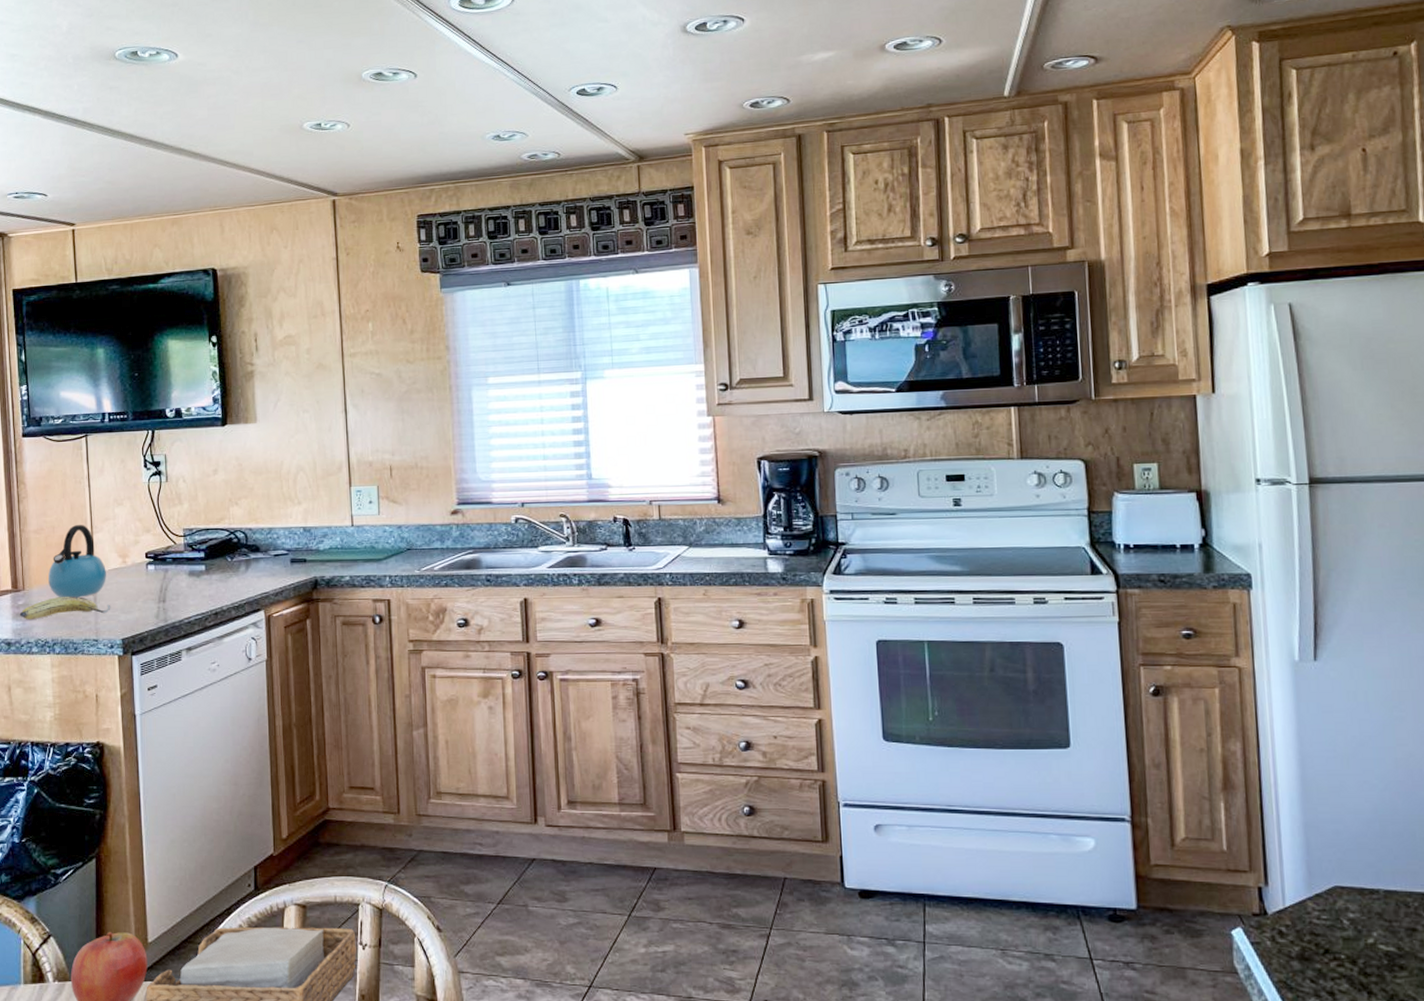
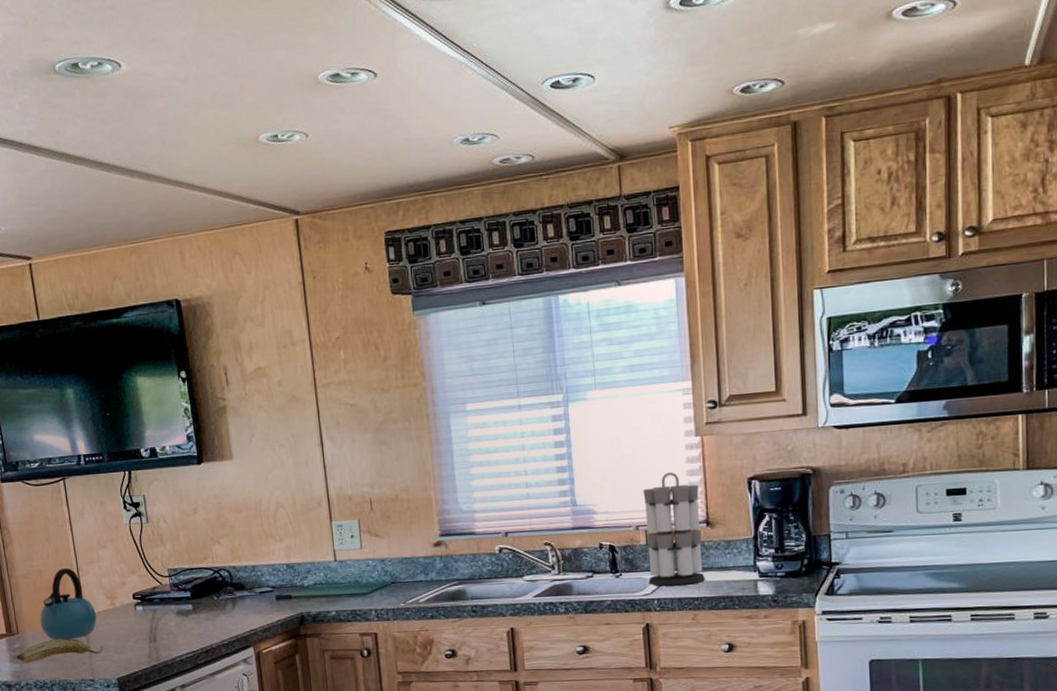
spice rack: none [657,450,716,561] -> present [643,472,705,586]

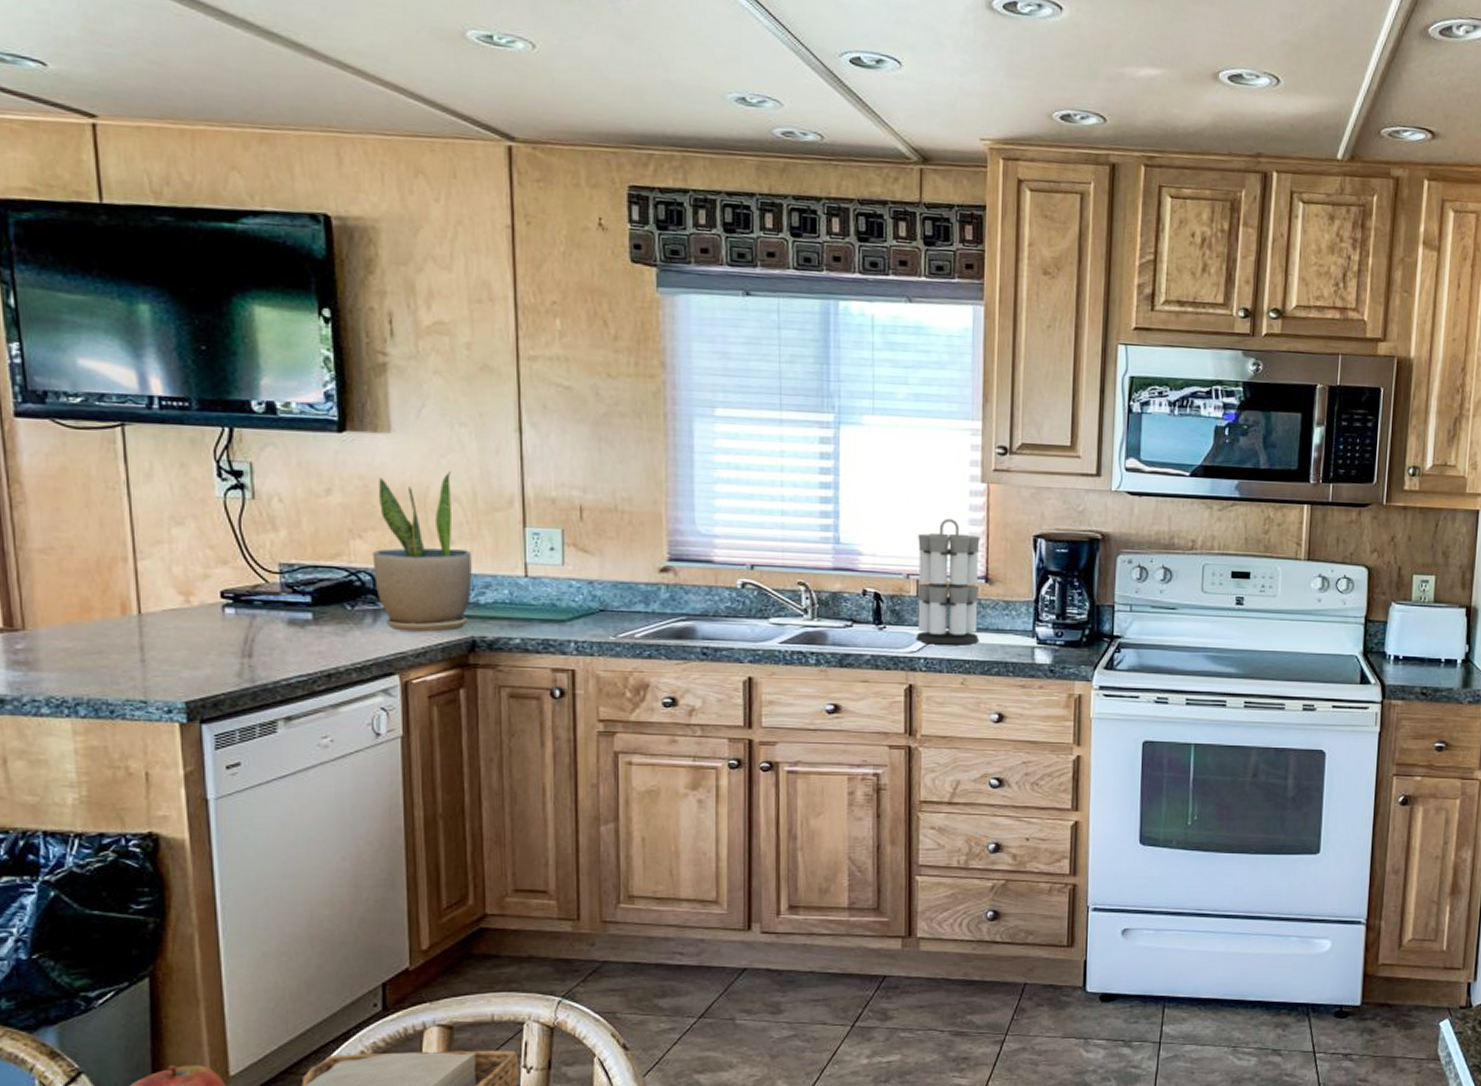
fruit: present [16,638,104,662] -> none [17,642,168,670]
kettle: present [40,568,97,641] -> none [64,546,159,645]
potted plant: none [227,484,298,613] -> present [372,471,472,632]

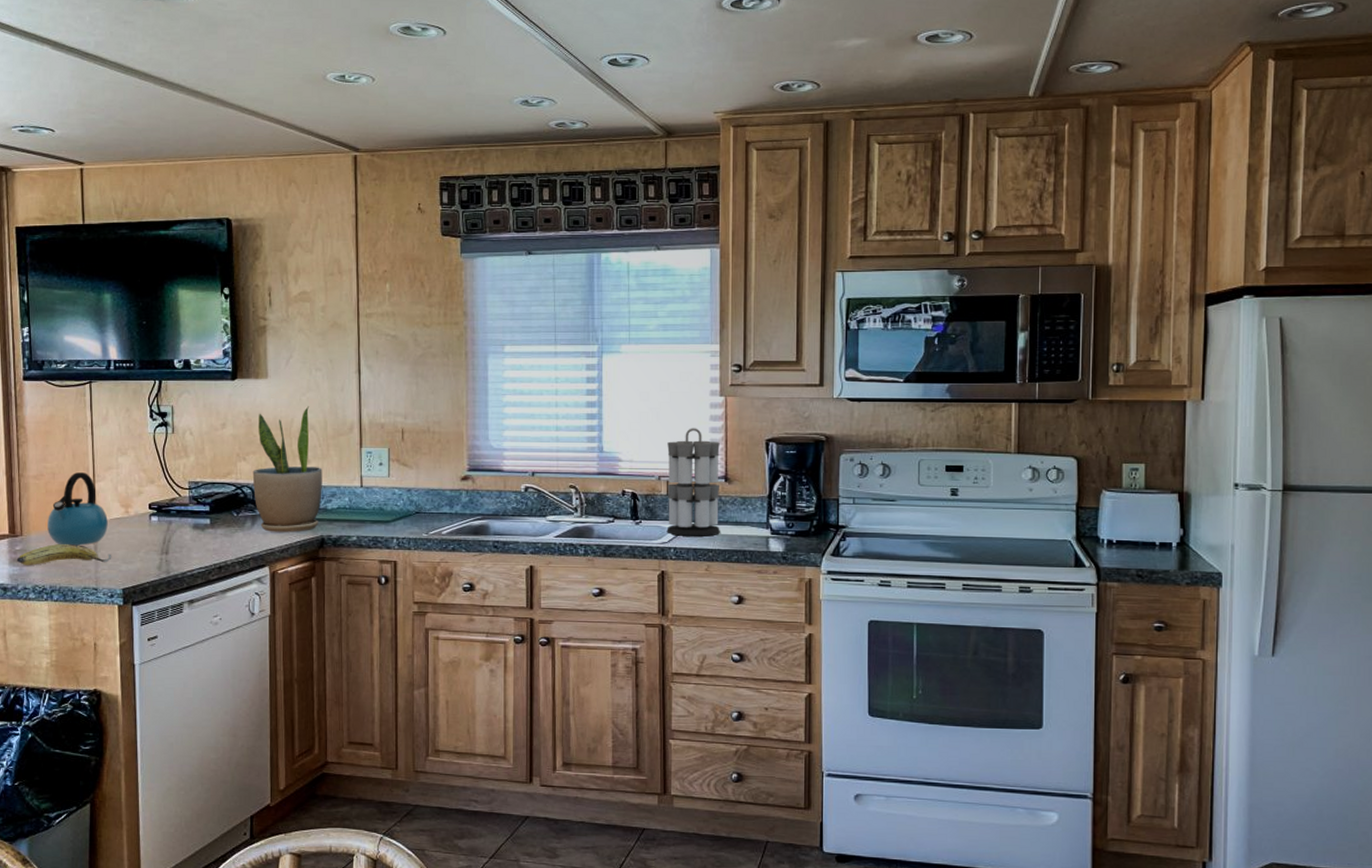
fruit: none [17,642,168,670] -> present [16,544,112,565]
kettle: none [64,546,159,645] -> present [48,472,108,546]

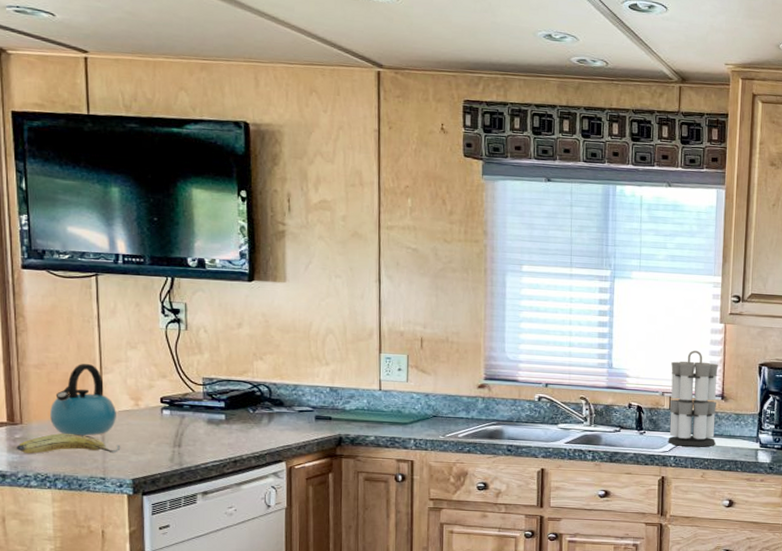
potted plant: present [252,406,322,532] -> none [269,311,341,430]

